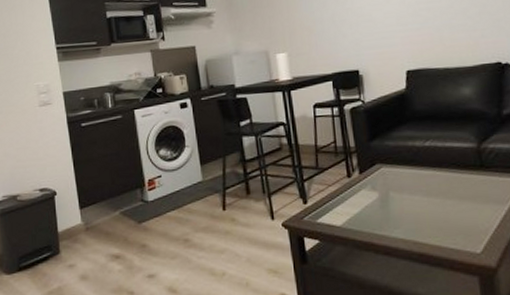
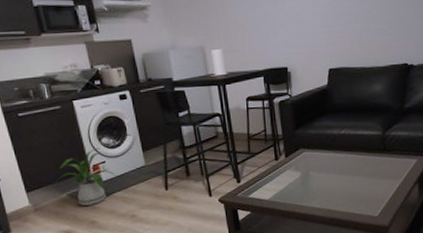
house plant: none [108,161,173,226] -> present [54,148,118,206]

